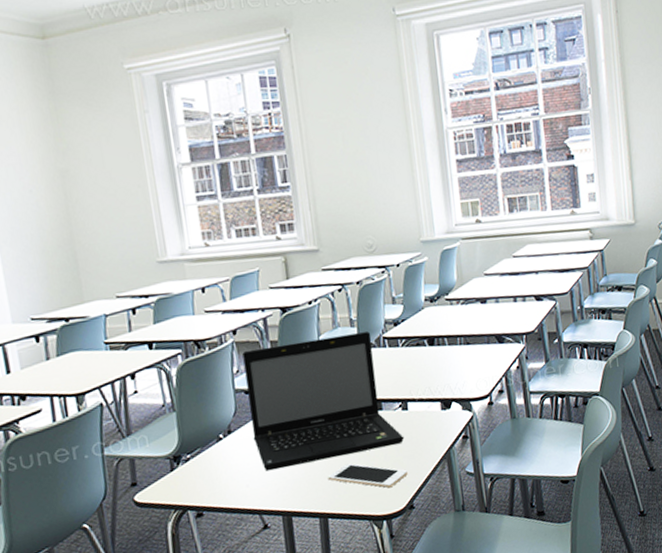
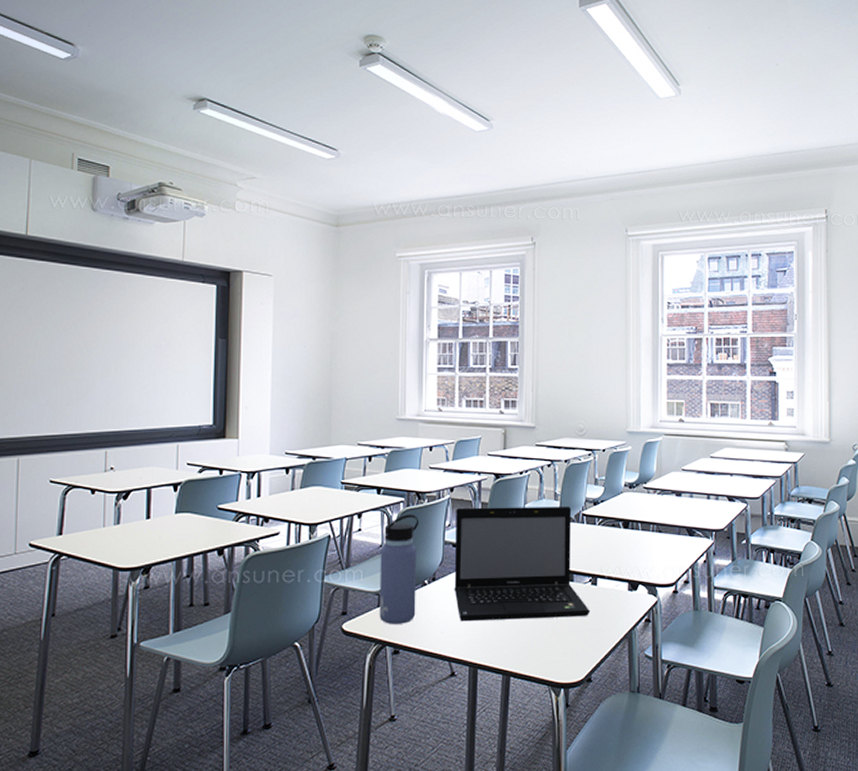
water bottle: none [163,365,215,488] -> present [379,514,420,624]
cell phone: present [328,463,407,489] -> none [515,627,589,658]

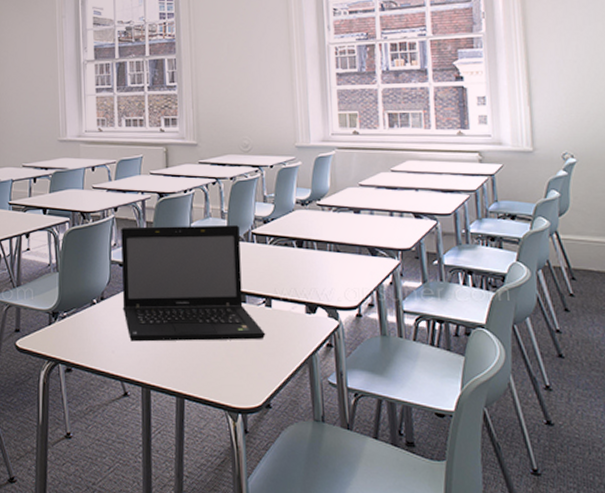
water bottle: present [379,514,420,624] -> none [49,234,86,342]

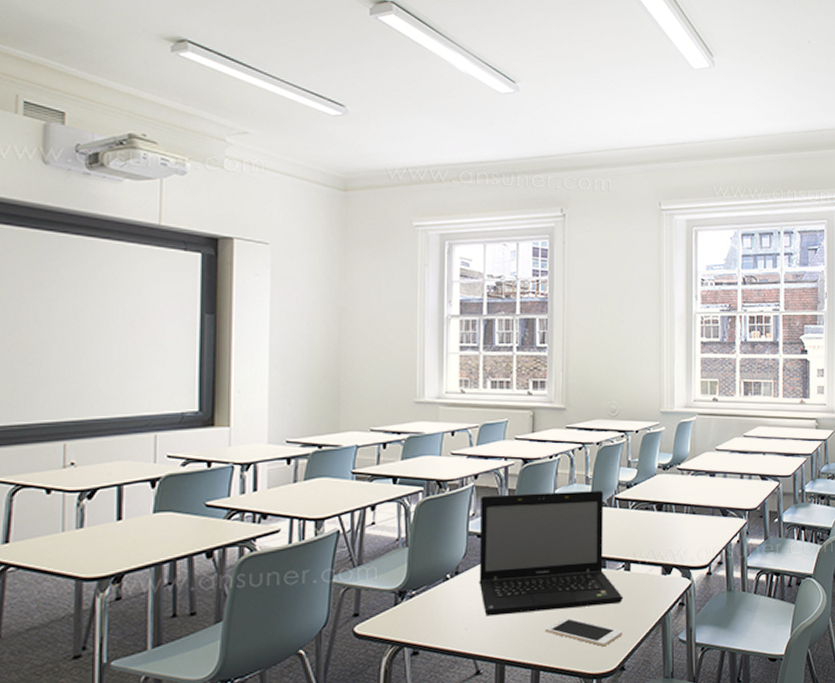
cell phone: none [188,349,267,382] -> present [545,617,622,647]

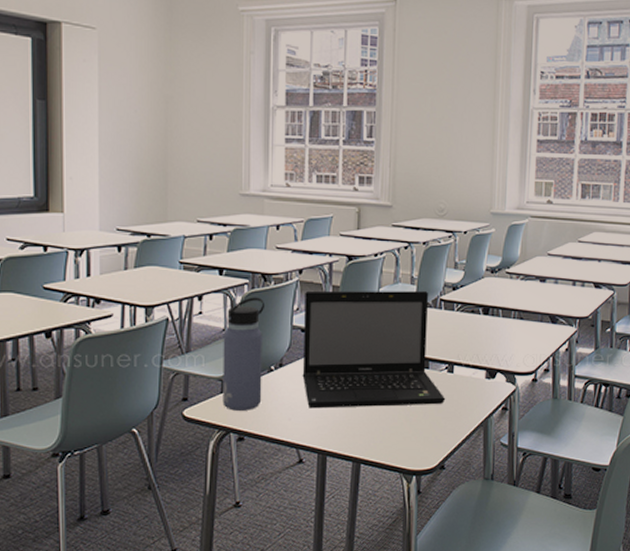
water bottle: none [396,504,441,624] -> present [223,297,266,411]
cell phone: present [545,617,622,647] -> none [366,415,443,445]

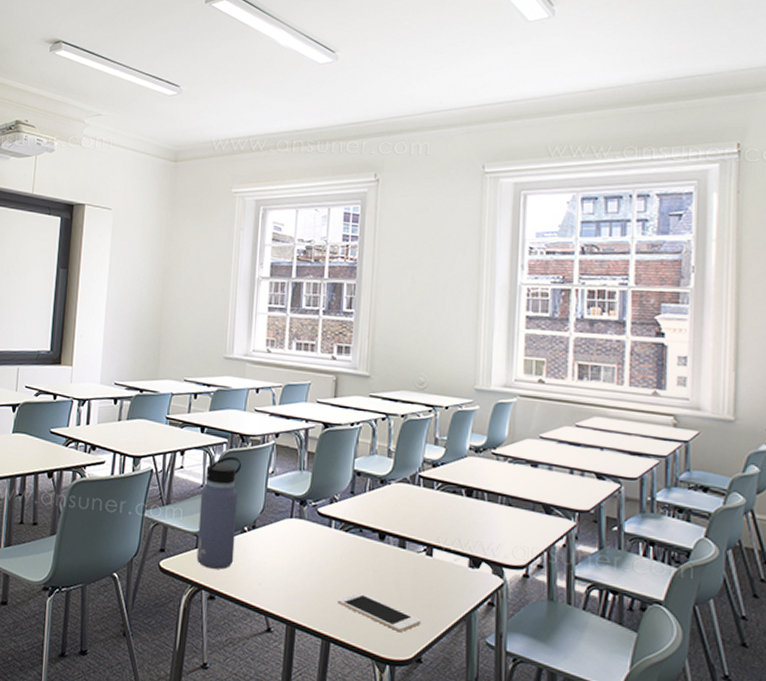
laptop: present [302,290,446,409] -> none [274,454,424,589]
cell phone: none [366,415,443,445] -> present [338,592,421,633]

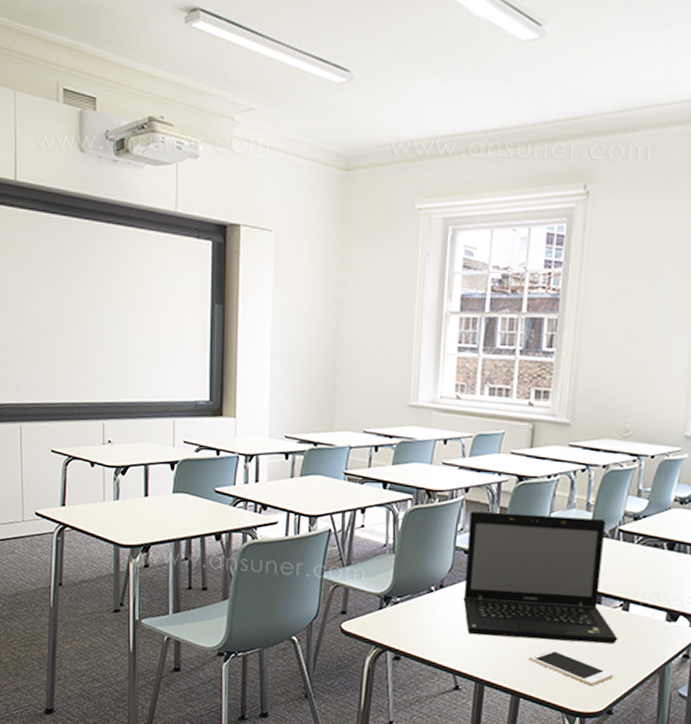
water bottle: present [196,456,242,570] -> none [380,513,429,630]
laptop: none [274,454,424,589] -> present [463,510,618,644]

